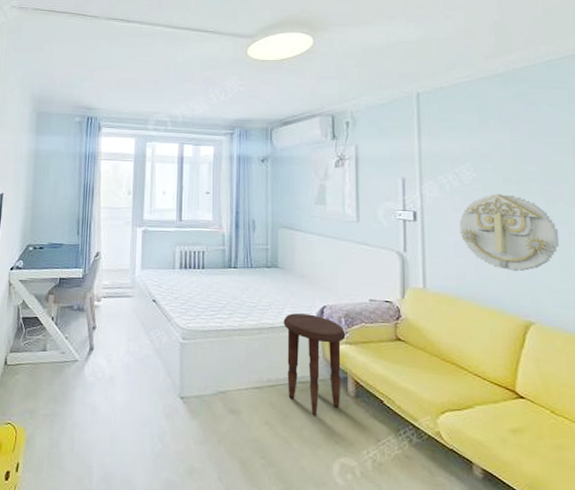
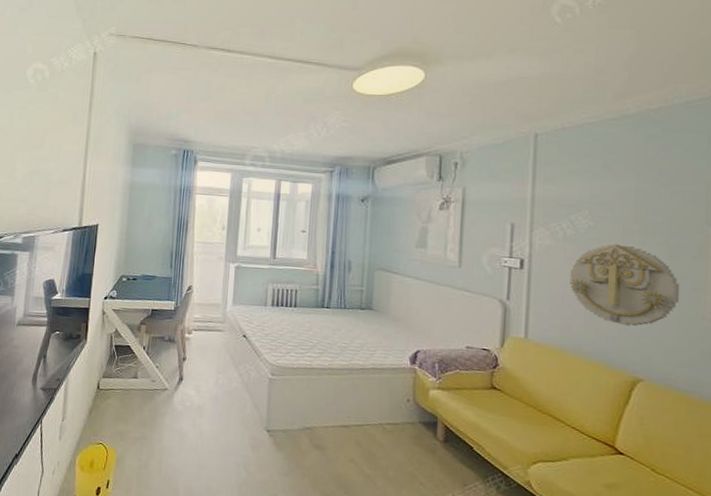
side table: present [283,313,346,416] -> none [374,356,439,457]

